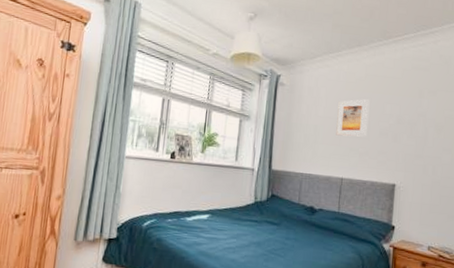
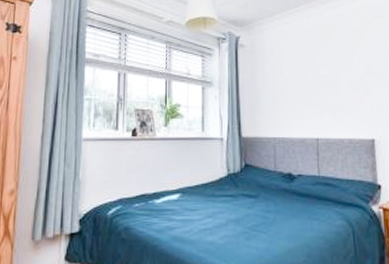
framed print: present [336,99,370,137] -> none [303,53,337,94]

